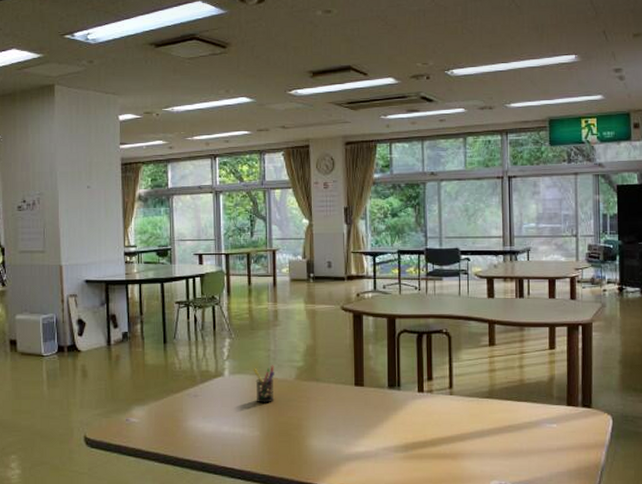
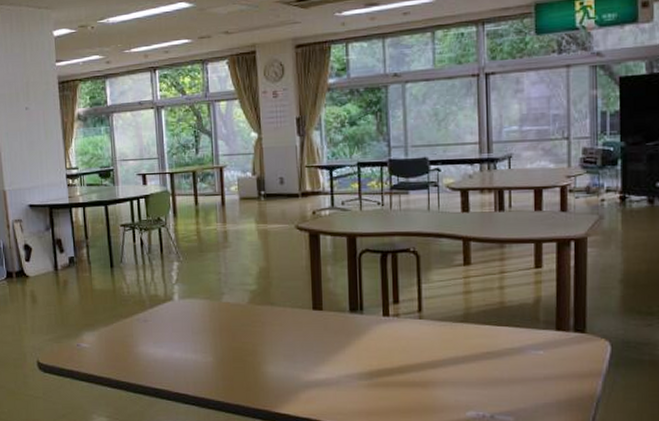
pen holder: present [253,365,276,403] -> none [203,289,227,328]

